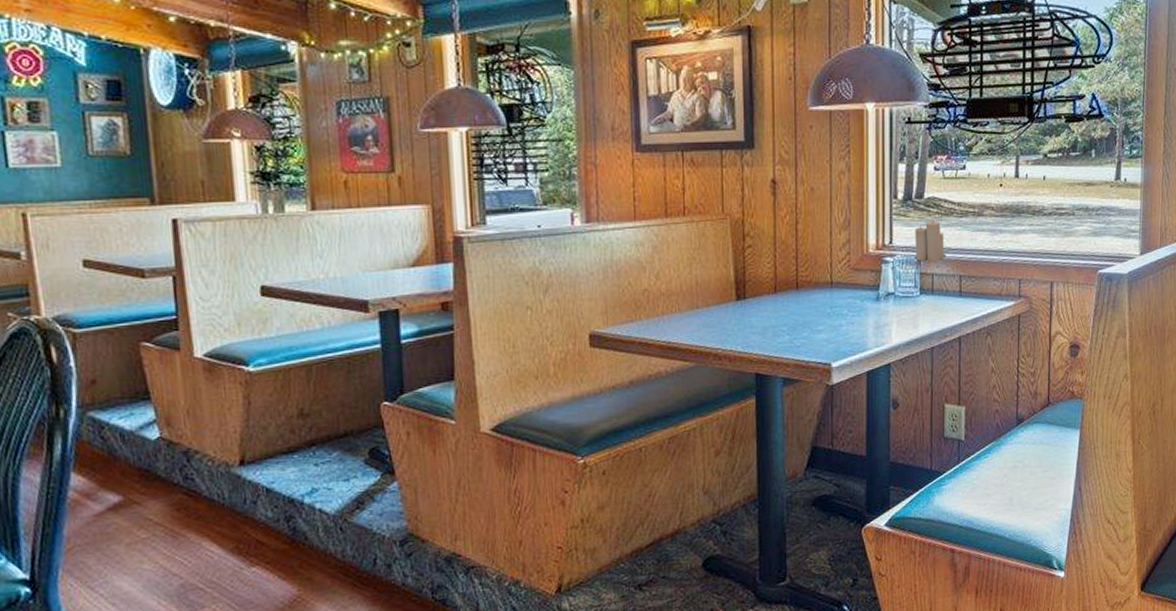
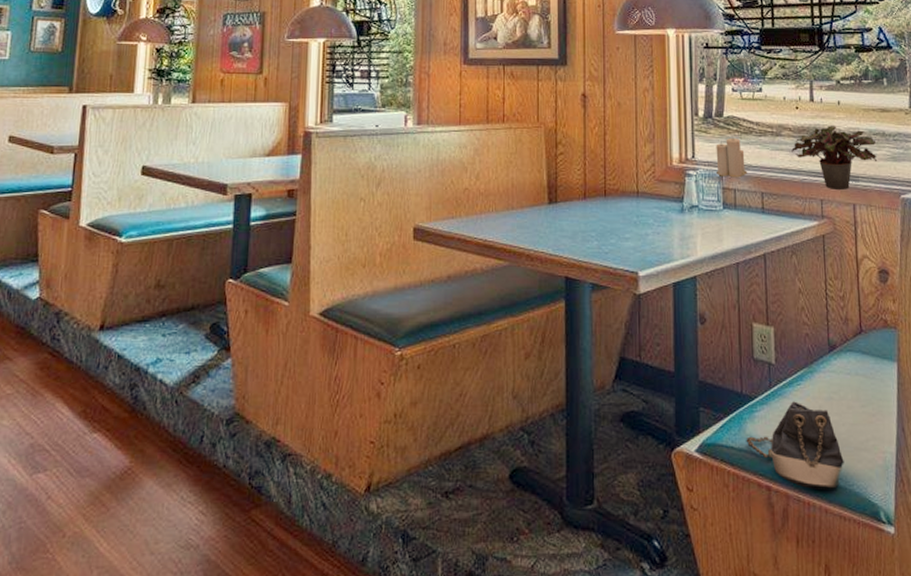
handbag: none [933,472,1024,548] -> present [746,401,844,491]
potted plant: none [993,202,1079,270] -> present [791,126,878,191]

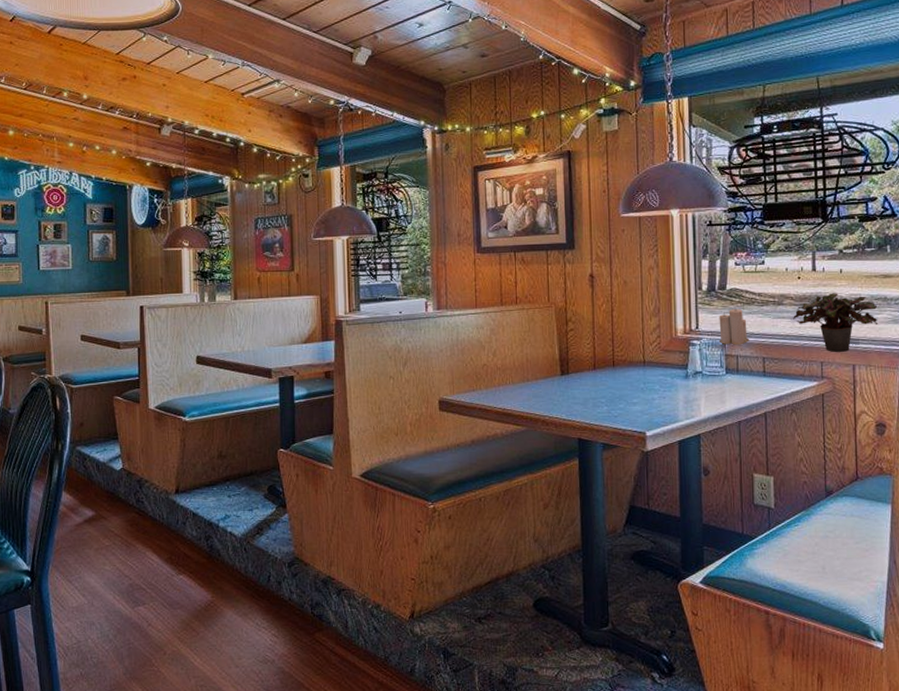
handbag: present [746,401,844,491] -> none [746,540,838,614]

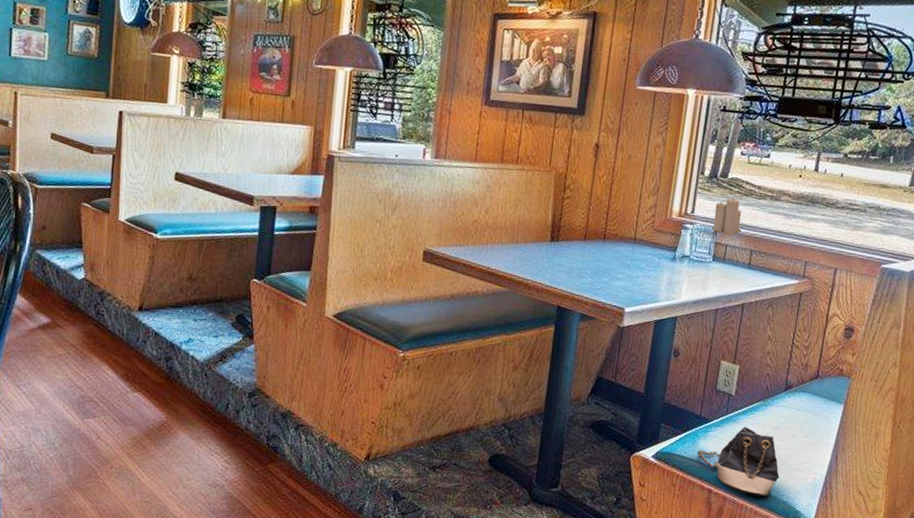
handbag: none [746,540,838,614] -> present [697,426,780,498]
potted plant: present [793,293,878,353] -> none [787,195,869,256]

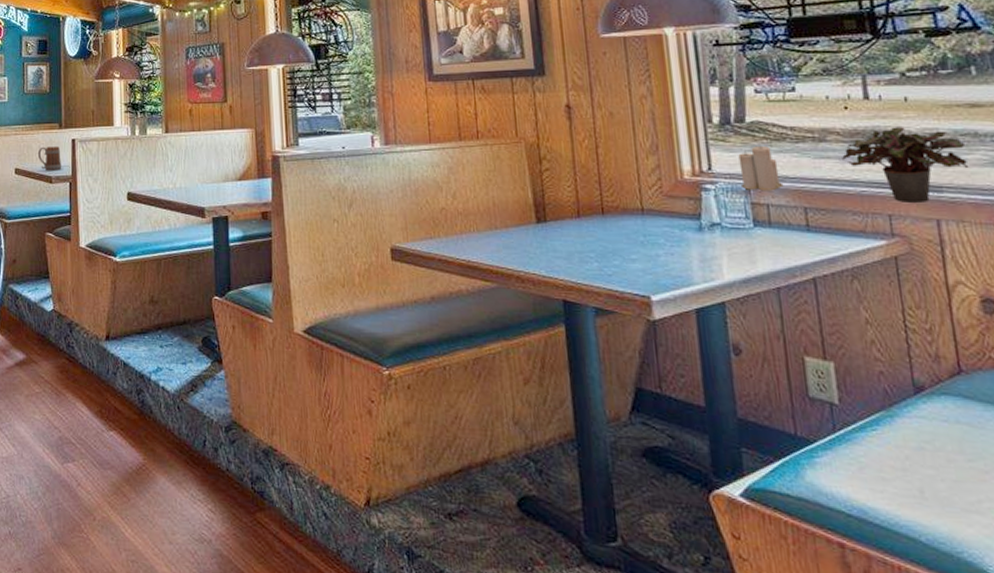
beer mug: none [78,114,106,142] -> present [37,146,61,171]
handbag: present [697,426,780,498] -> none [806,449,947,556]
potted plant: none [787,195,869,256] -> present [842,127,969,204]

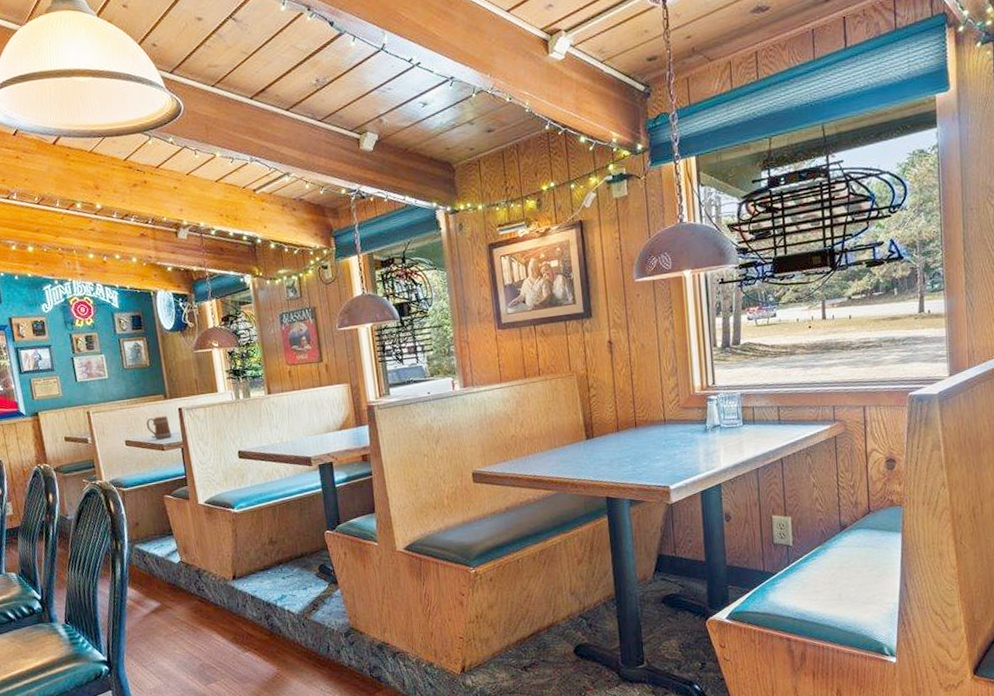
candle: present [738,144,784,191] -> none [734,360,765,397]
potted plant: present [842,127,969,204] -> none [805,338,887,397]

